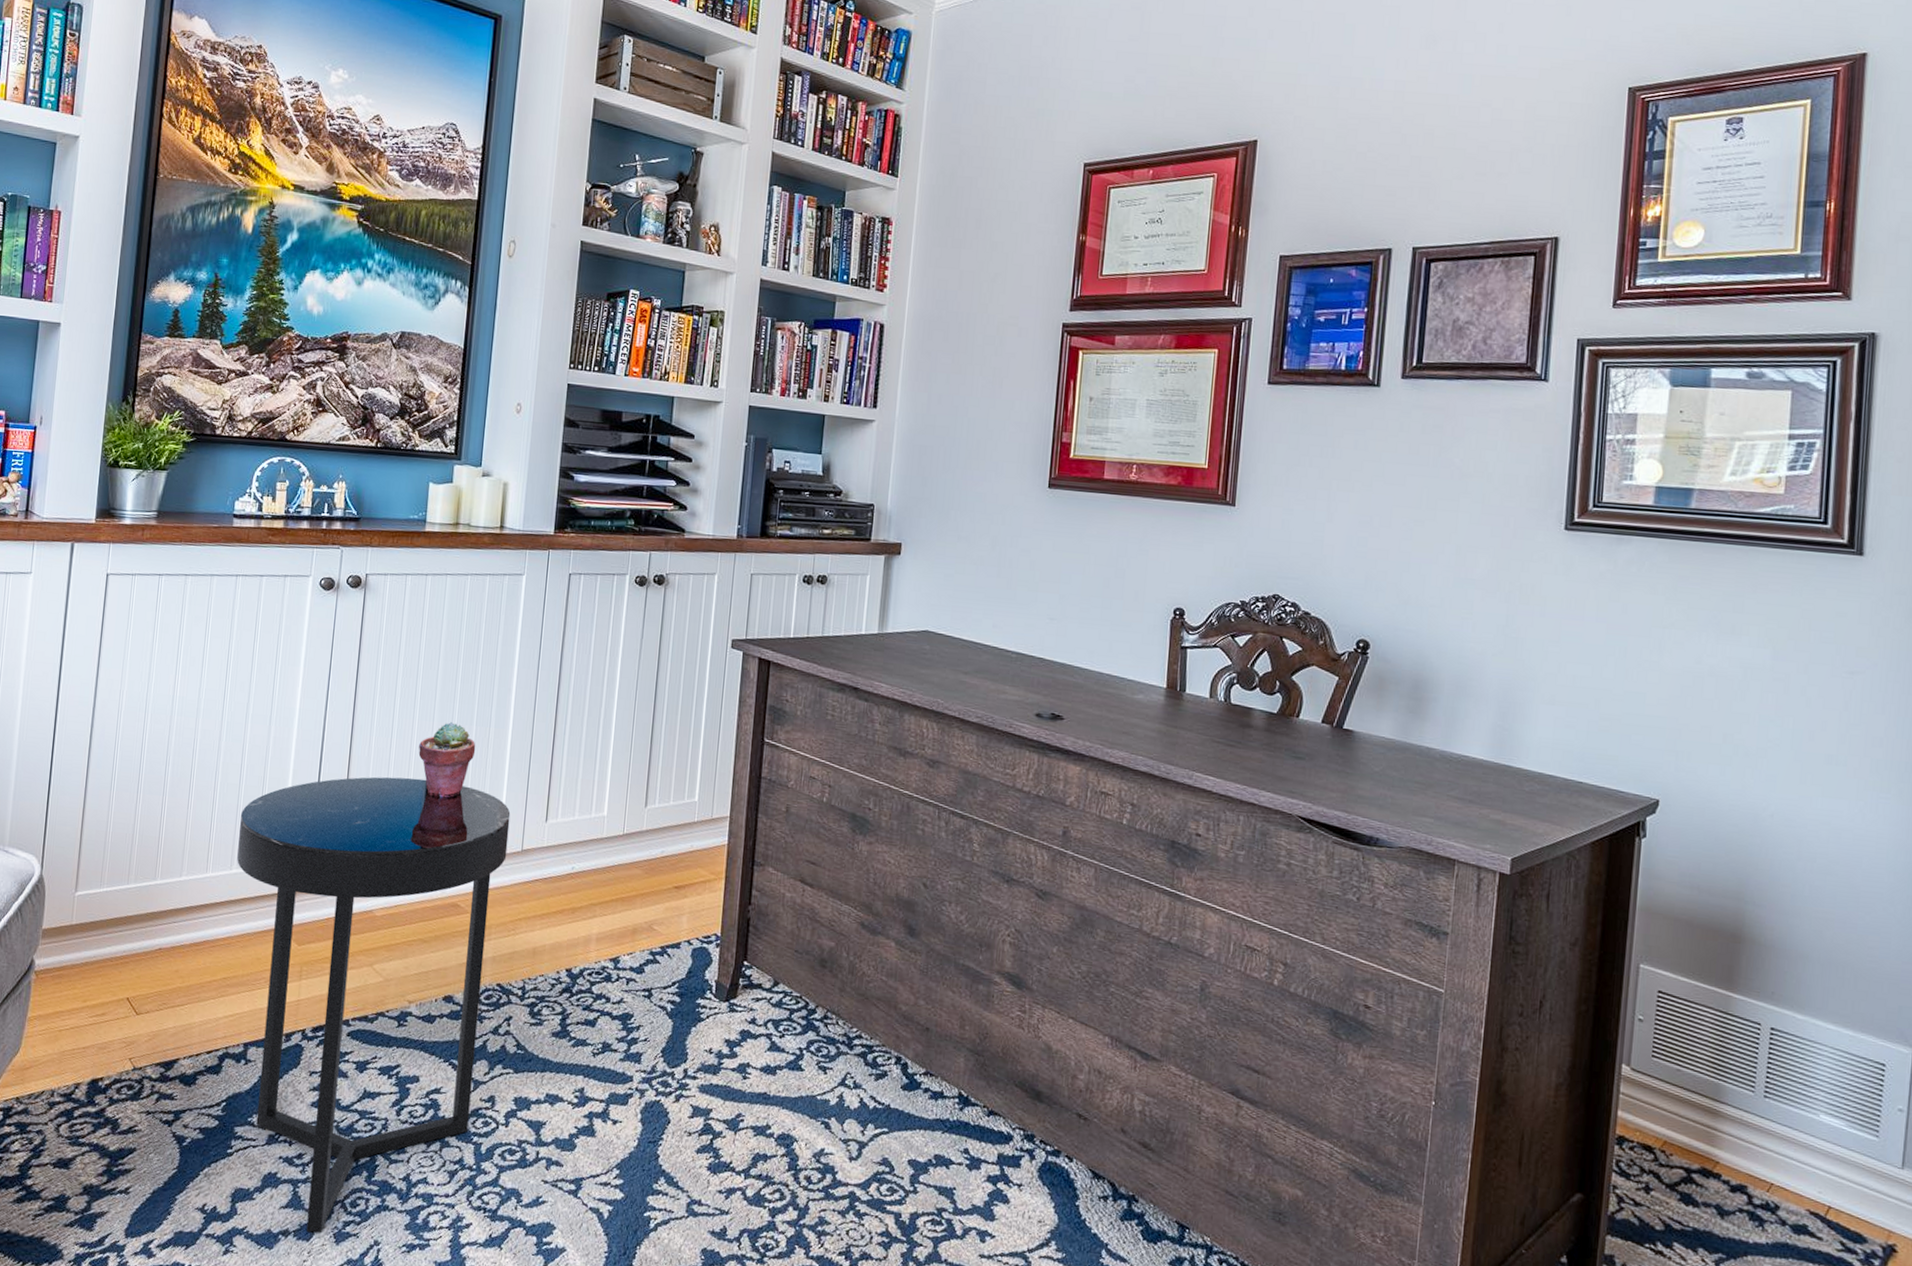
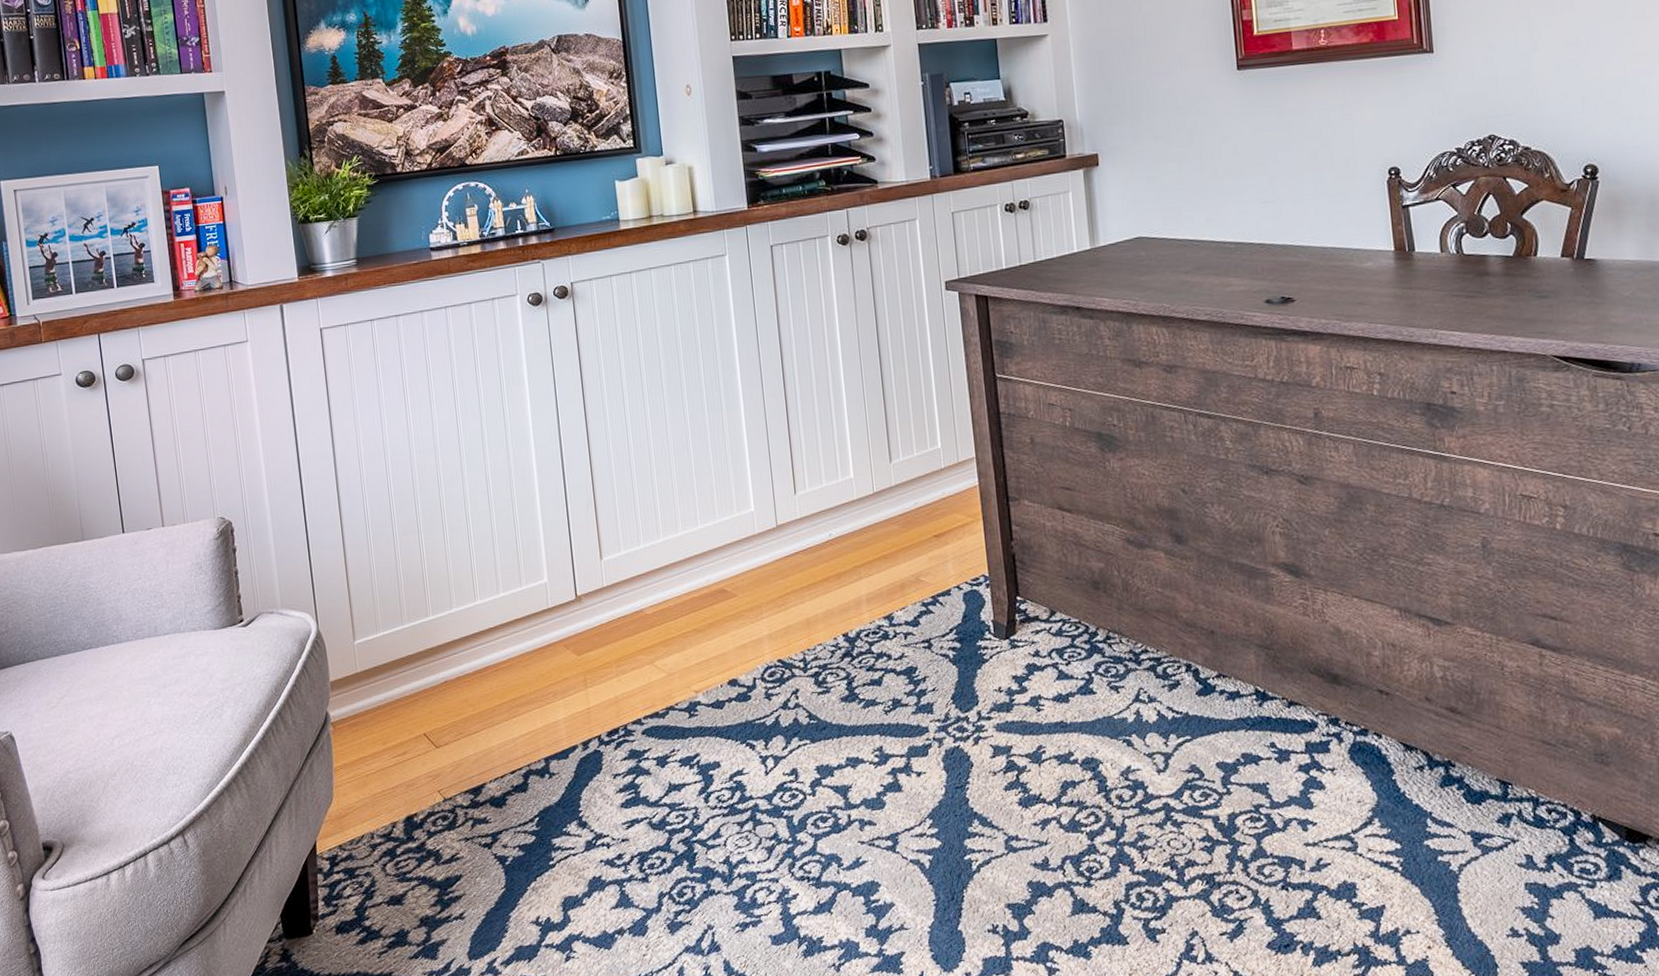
side table: present [237,777,511,1233] -> none [496,473,777,927]
potted succulent: present [418,721,476,798] -> none [656,412,713,489]

